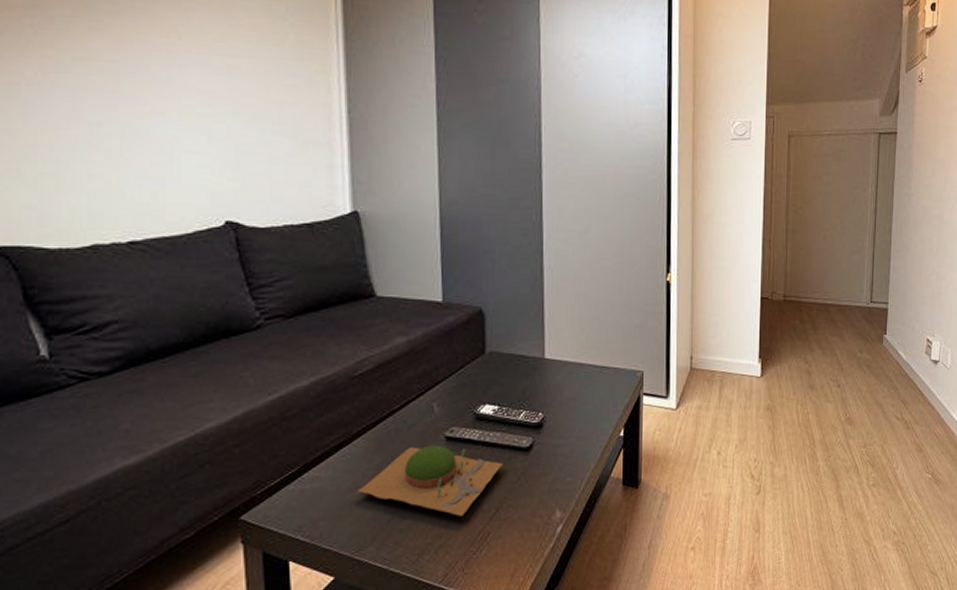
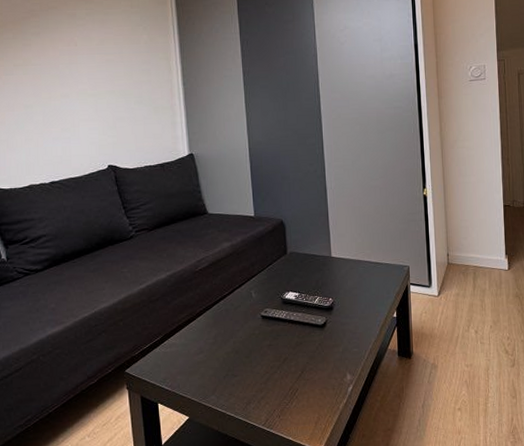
plant: present [357,445,502,516] -> none [202,322,304,376]

